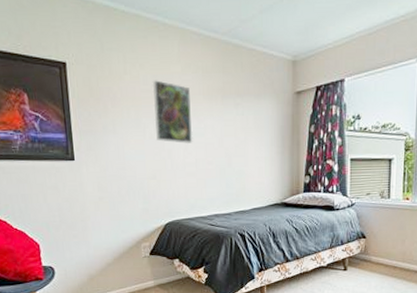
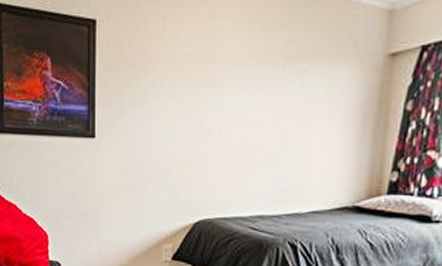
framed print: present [152,80,193,145] -> none [193,39,242,123]

